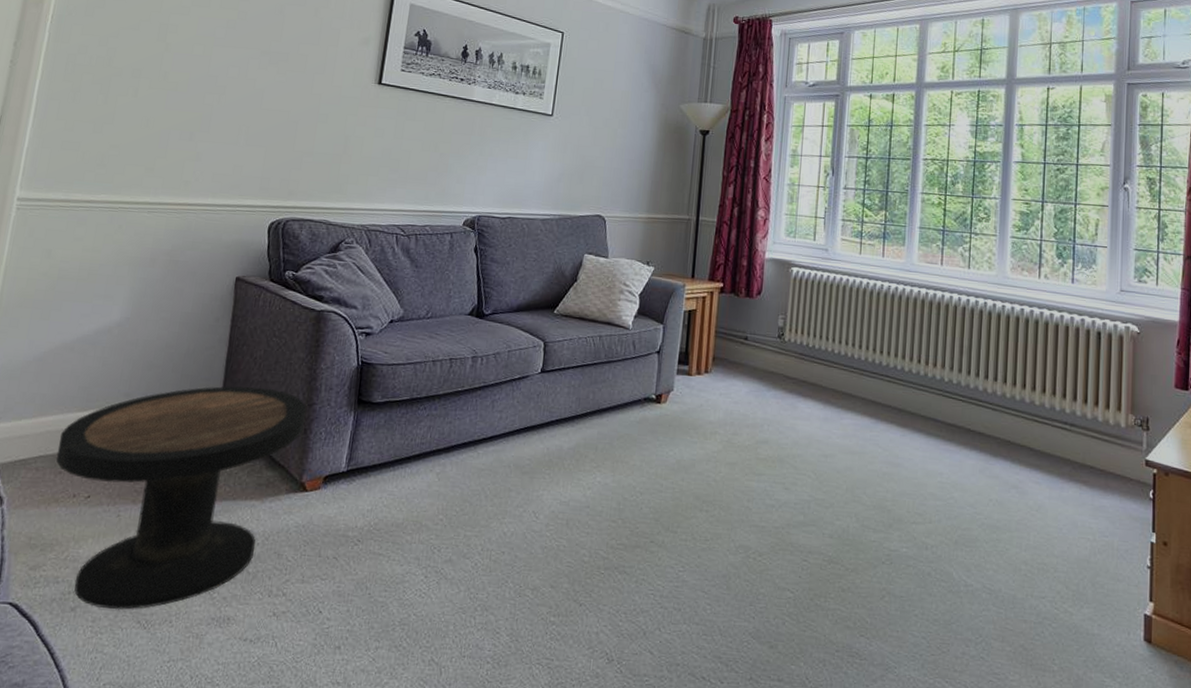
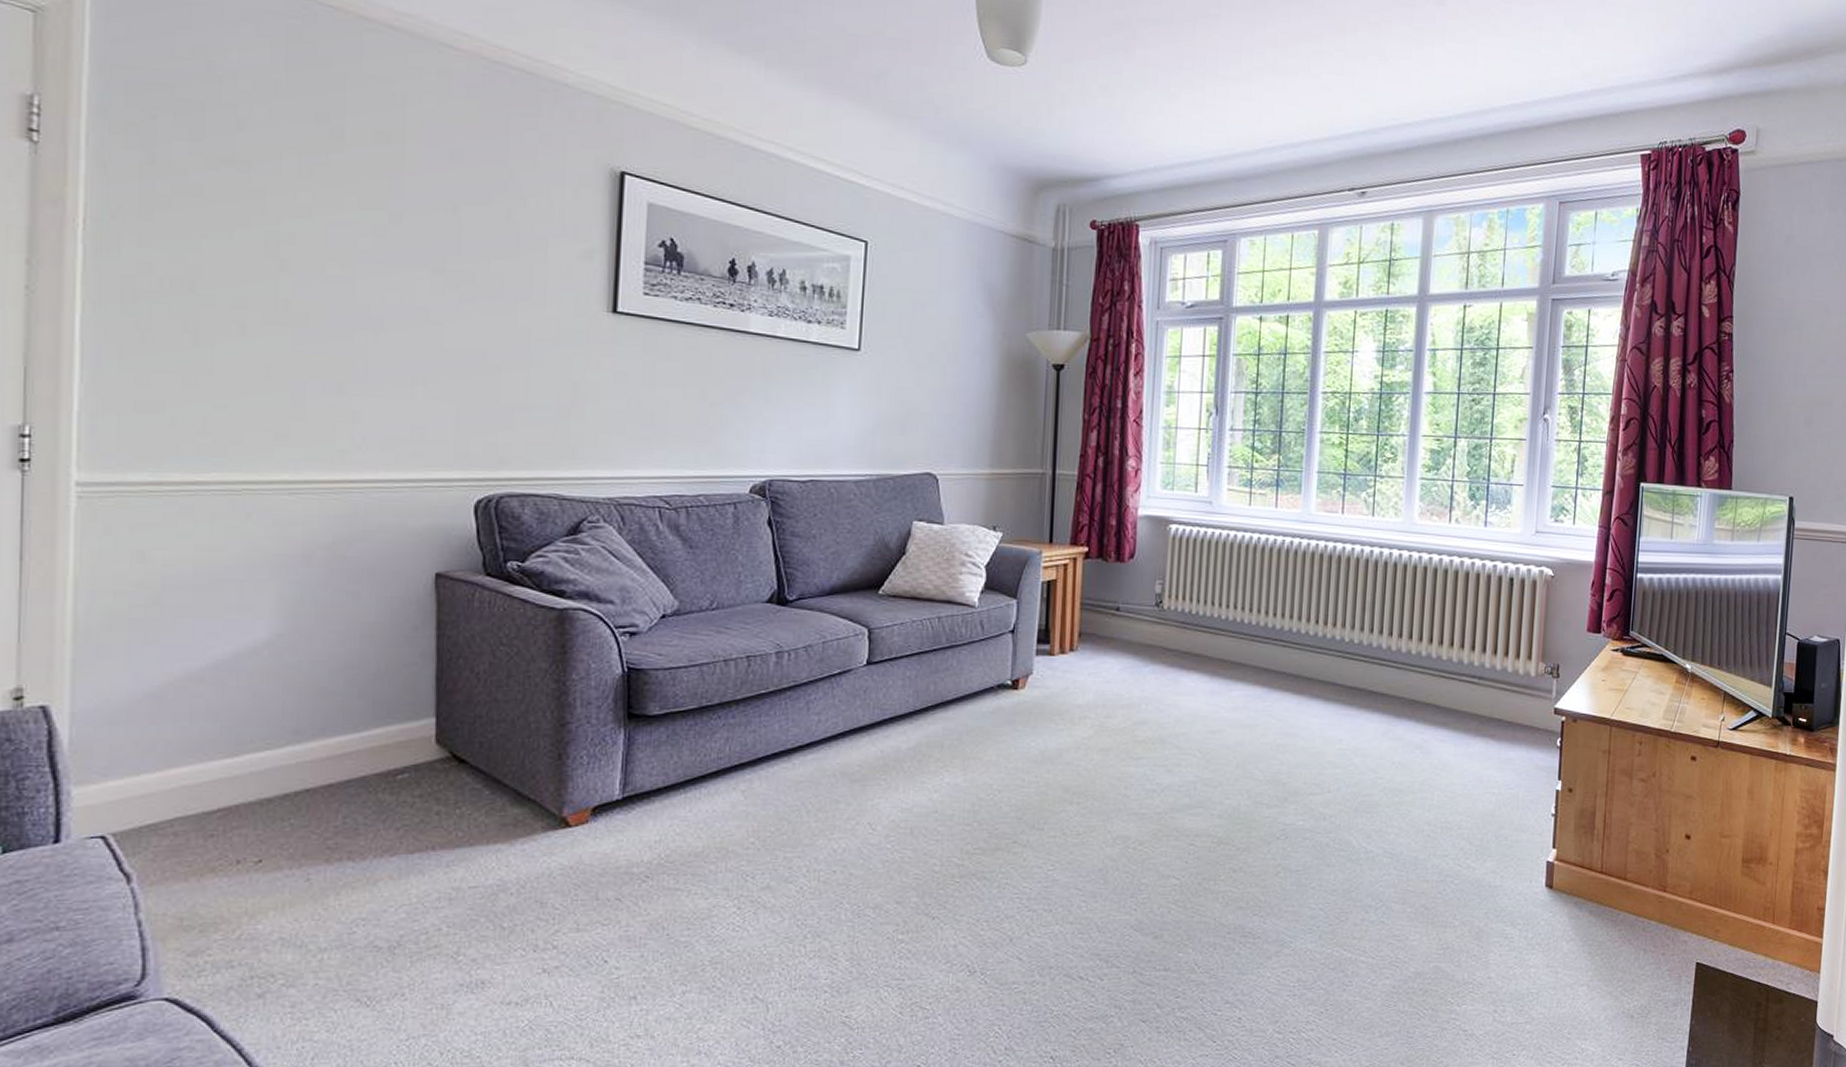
side table: present [55,385,306,610] -> none [201,708,557,990]

